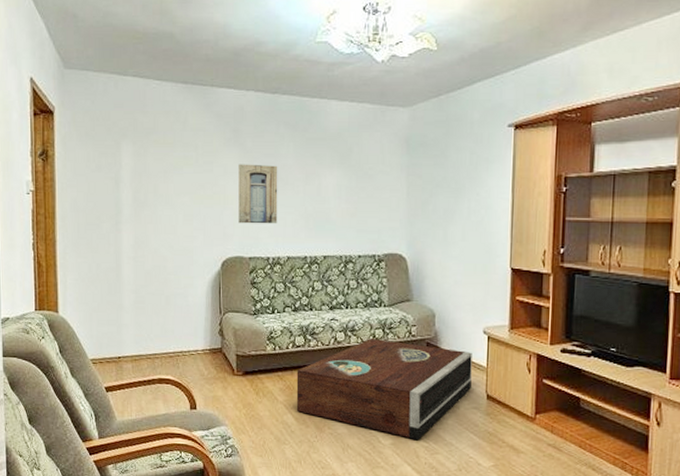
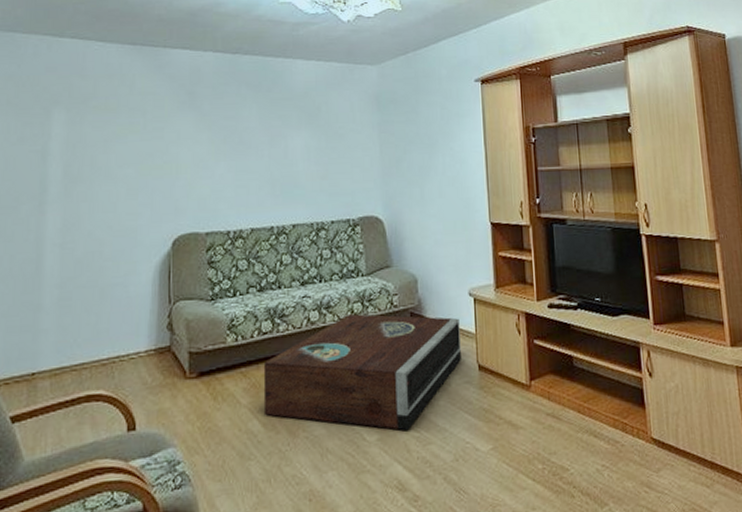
wall art: present [238,164,278,224] -> none [193,128,240,195]

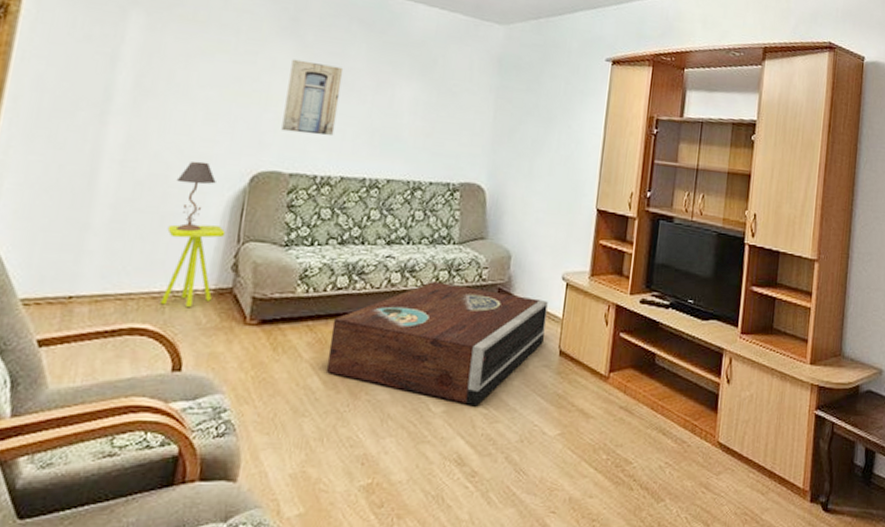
side table: none [107,290,158,370] -> present [160,224,226,307]
table lamp: none [109,233,143,300] -> present [176,161,216,232]
wall art: none [193,128,240,195] -> present [281,59,344,136]

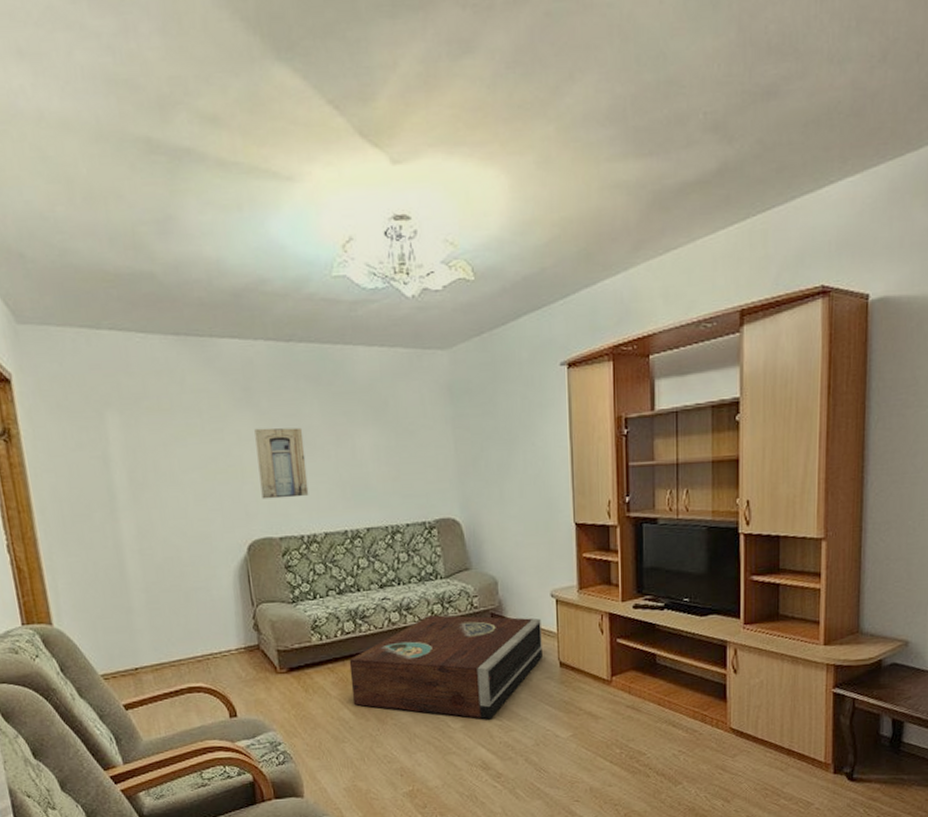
side table: present [160,224,226,307] -> none [192,594,244,666]
table lamp: present [176,161,216,232] -> none [187,539,220,603]

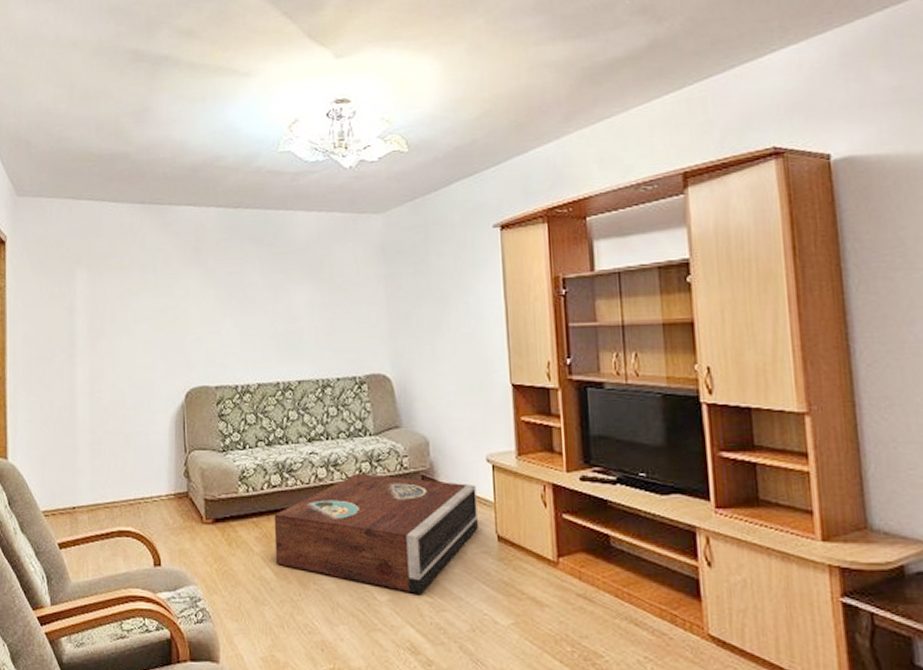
wall art: present [254,427,309,499] -> none [201,284,245,350]

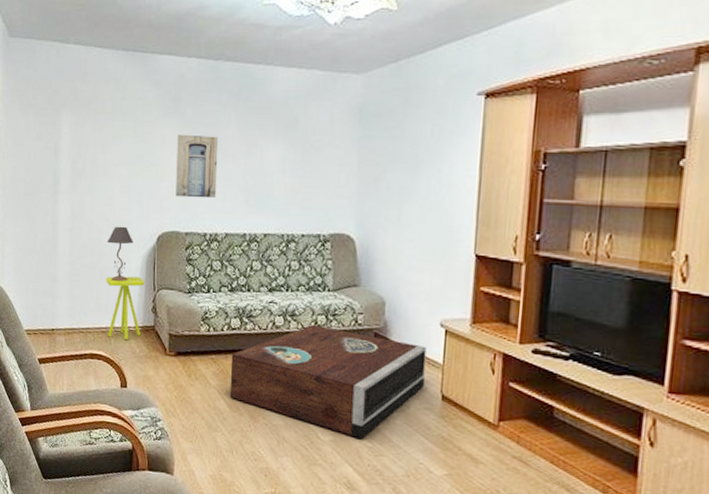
table lamp: none [130,385,160,447] -> present [106,226,133,282]
side table: none [131,439,175,510] -> present [105,276,145,339]
wall art: none [201,284,245,350] -> present [175,134,219,199]

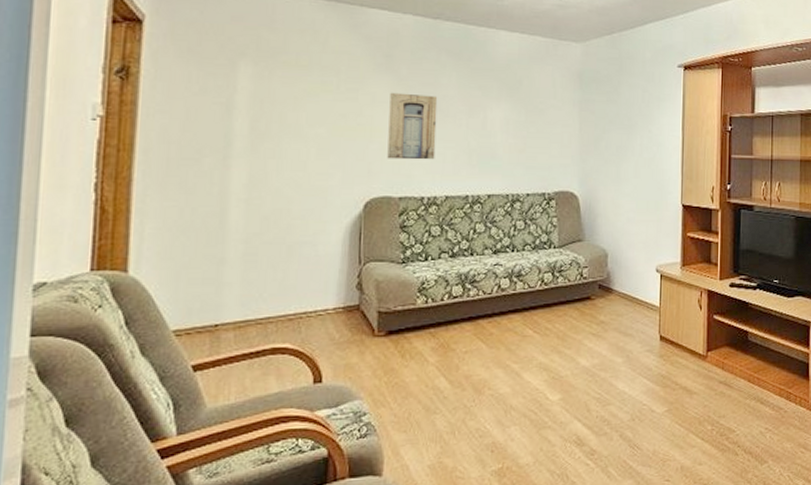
side table: present [105,276,145,339] -> none [295,250,348,325]
table lamp: present [106,226,133,282] -> none [297,193,334,258]
stereo: present [229,325,427,438] -> none [450,284,645,391]

